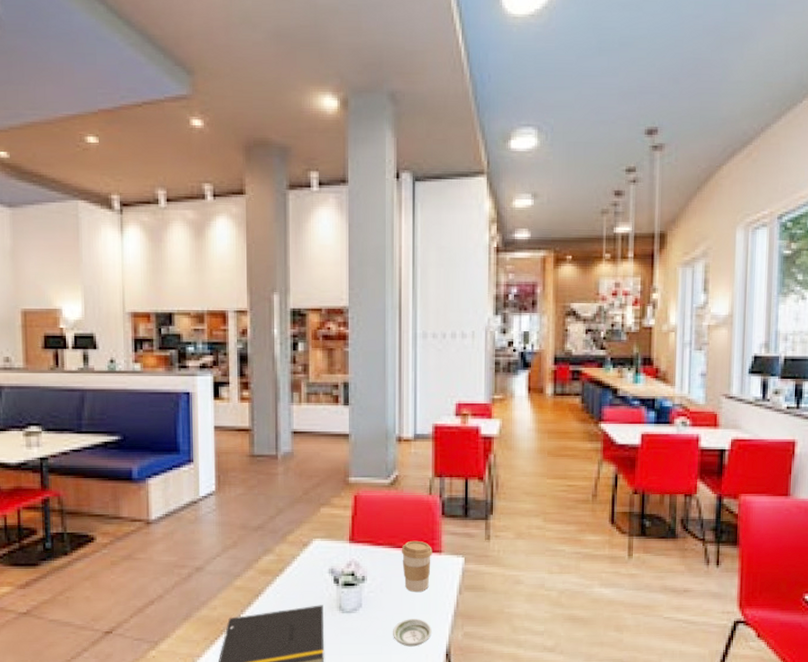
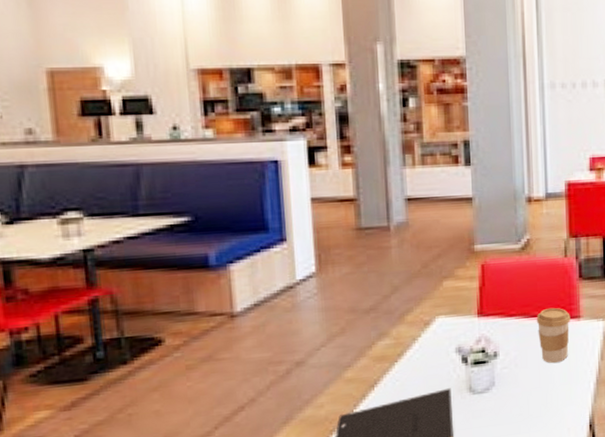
saucer: present [393,619,432,647] -> none [531,391,573,423]

